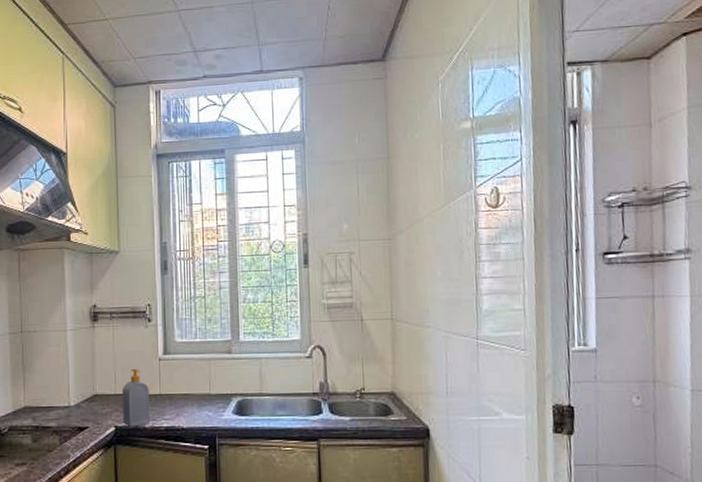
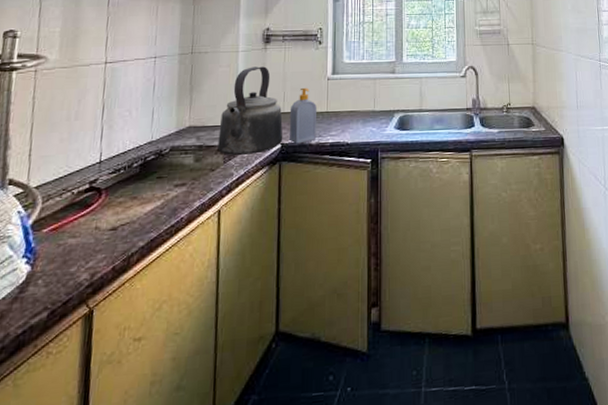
kettle: none [53,346,117,437] -> present [218,66,283,155]

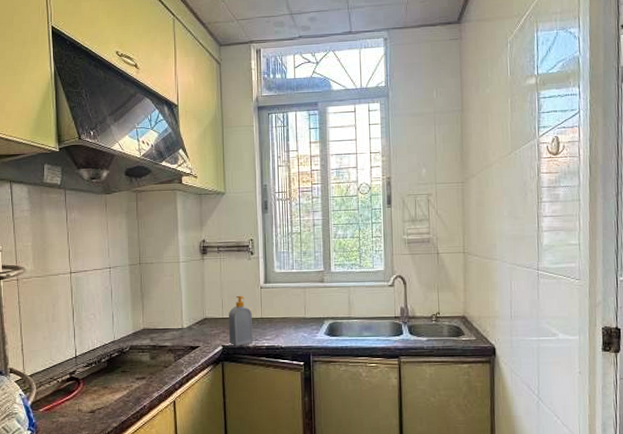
kettle: present [218,66,283,155] -> none [168,276,224,355]

